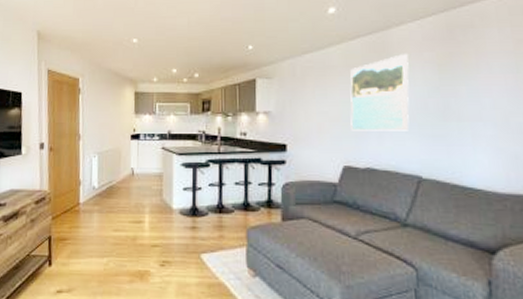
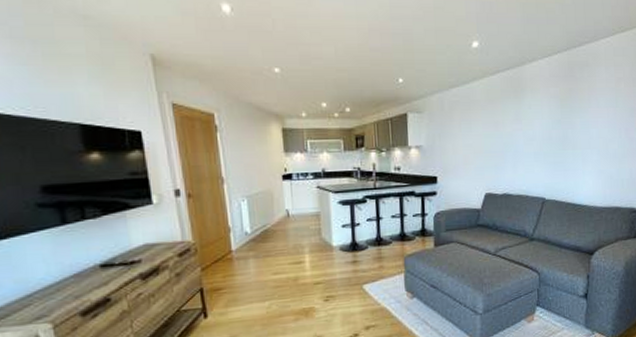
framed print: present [350,53,409,131] -> none [491,88,538,162]

